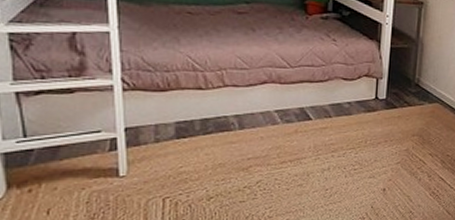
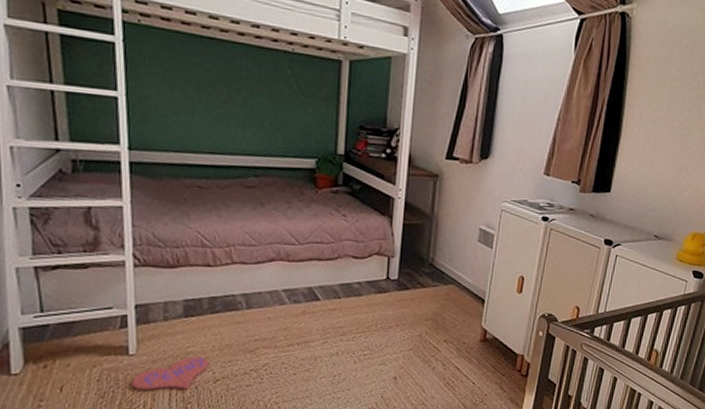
slippers: none [123,176,203,211] -> present [132,357,209,391]

